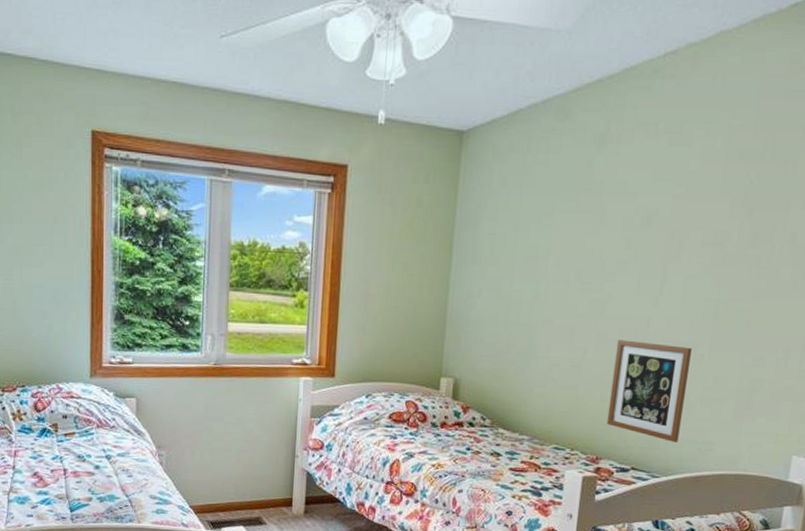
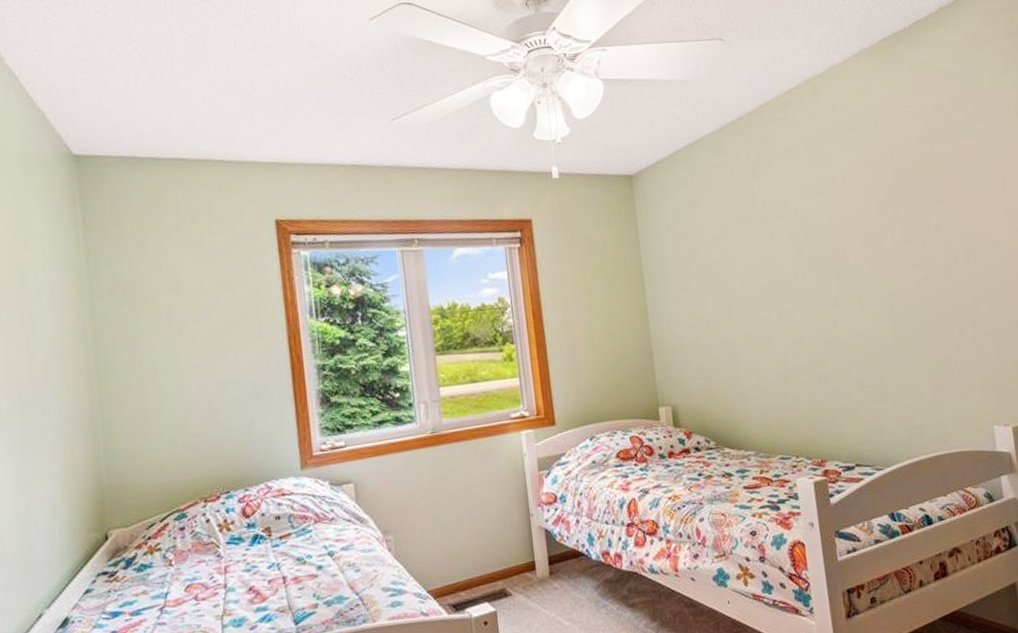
picture frame: present [606,340,692,442] -> none [812,340,891,433]

